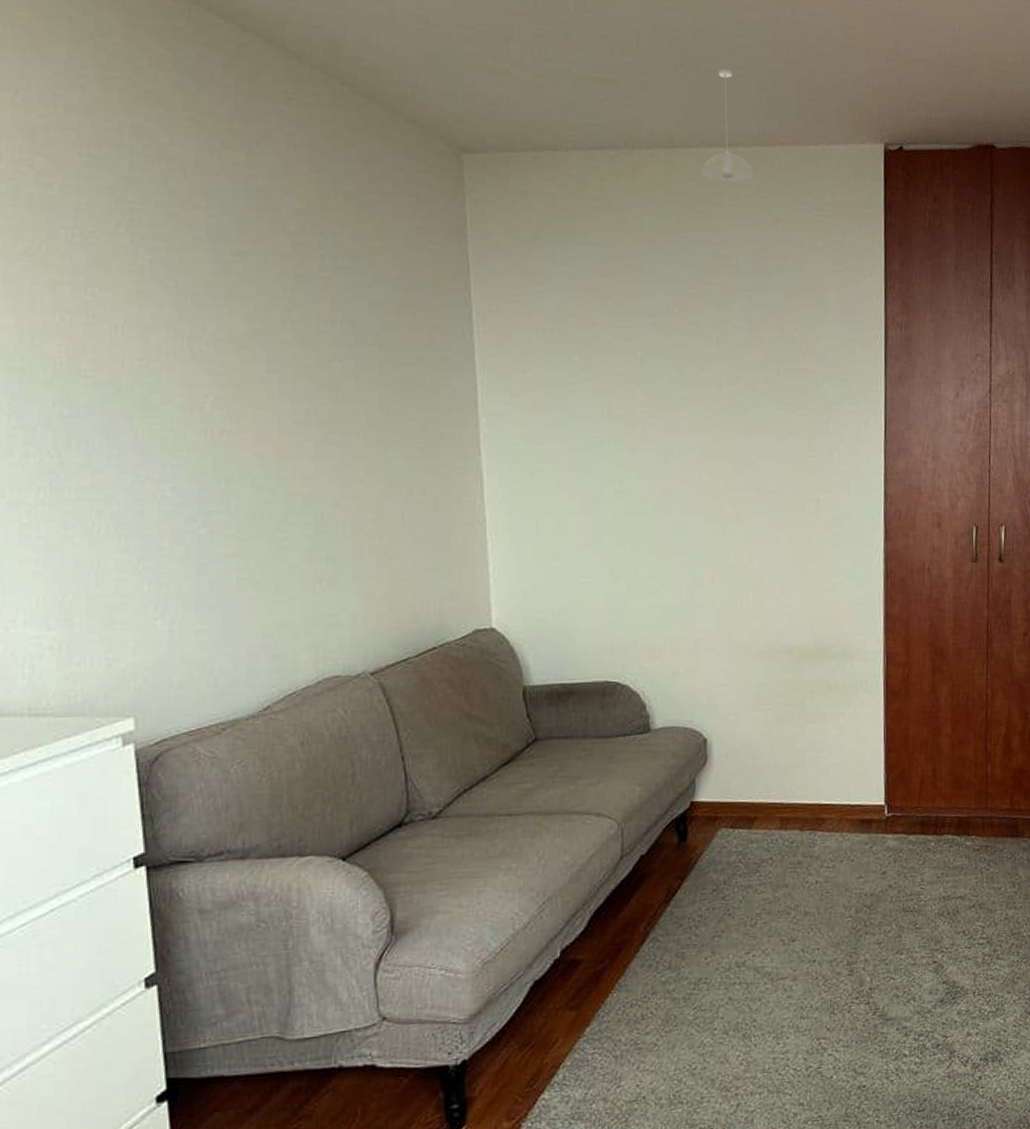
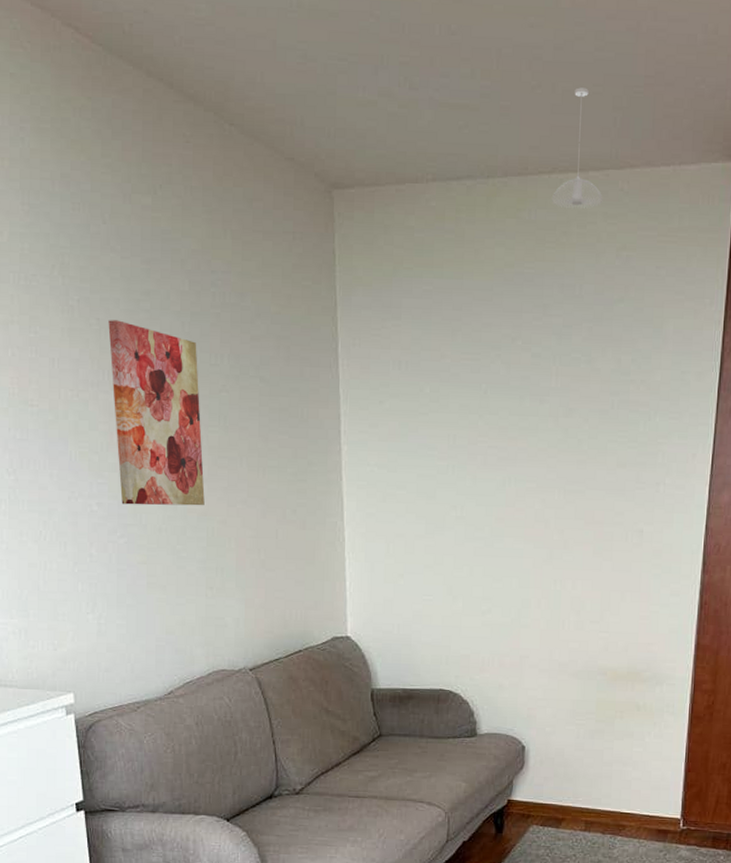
wall art: none [189,282,312,489] -> present [108,320,205,506]

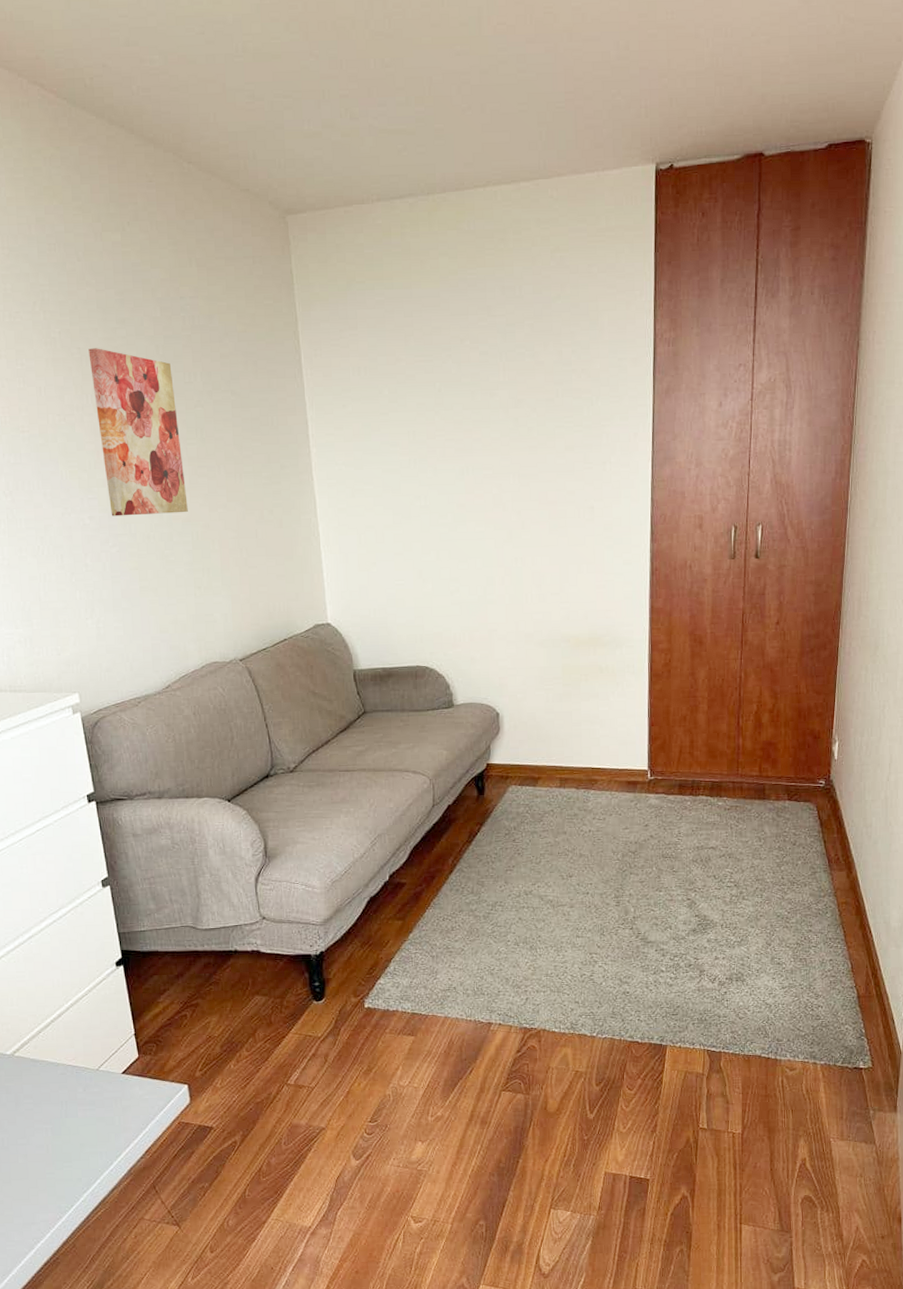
pendant light: present [551,87,603,208] -> none [487,106,535,217]

